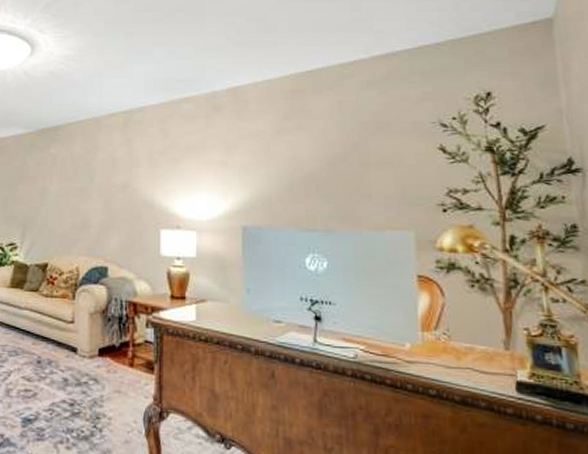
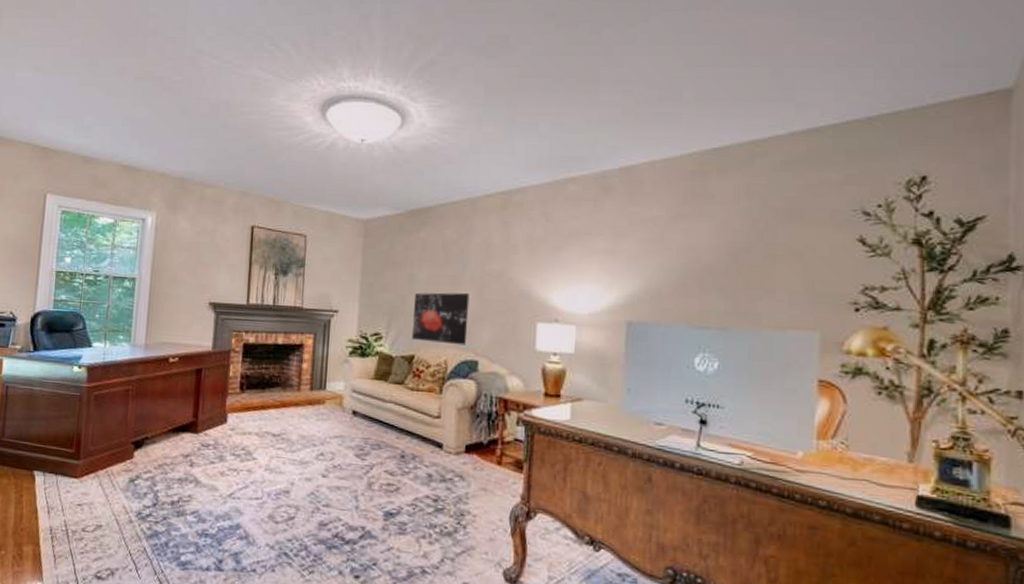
wall art: none [44,203,98,253] -> present [411,292,470,345]

